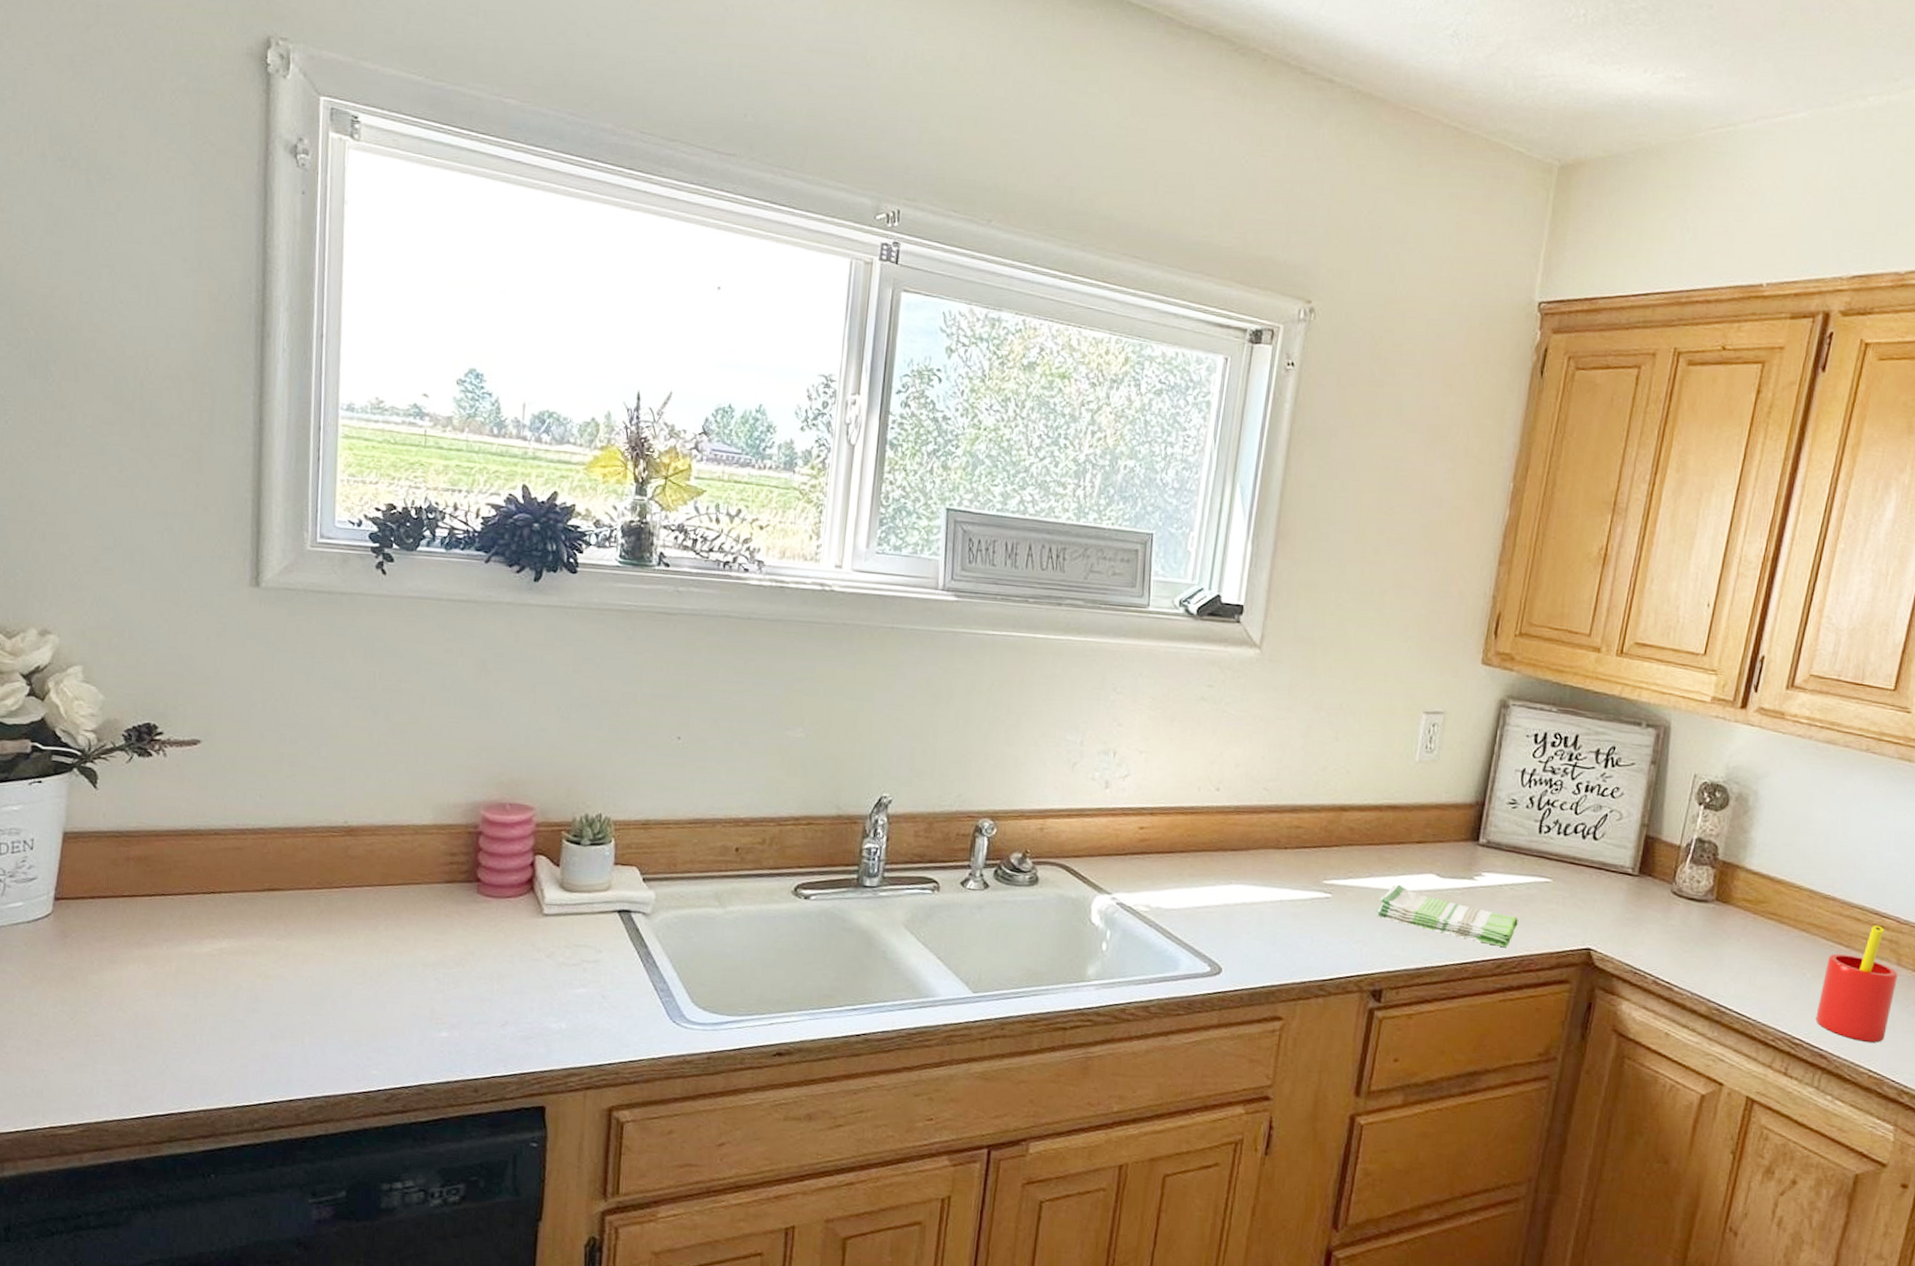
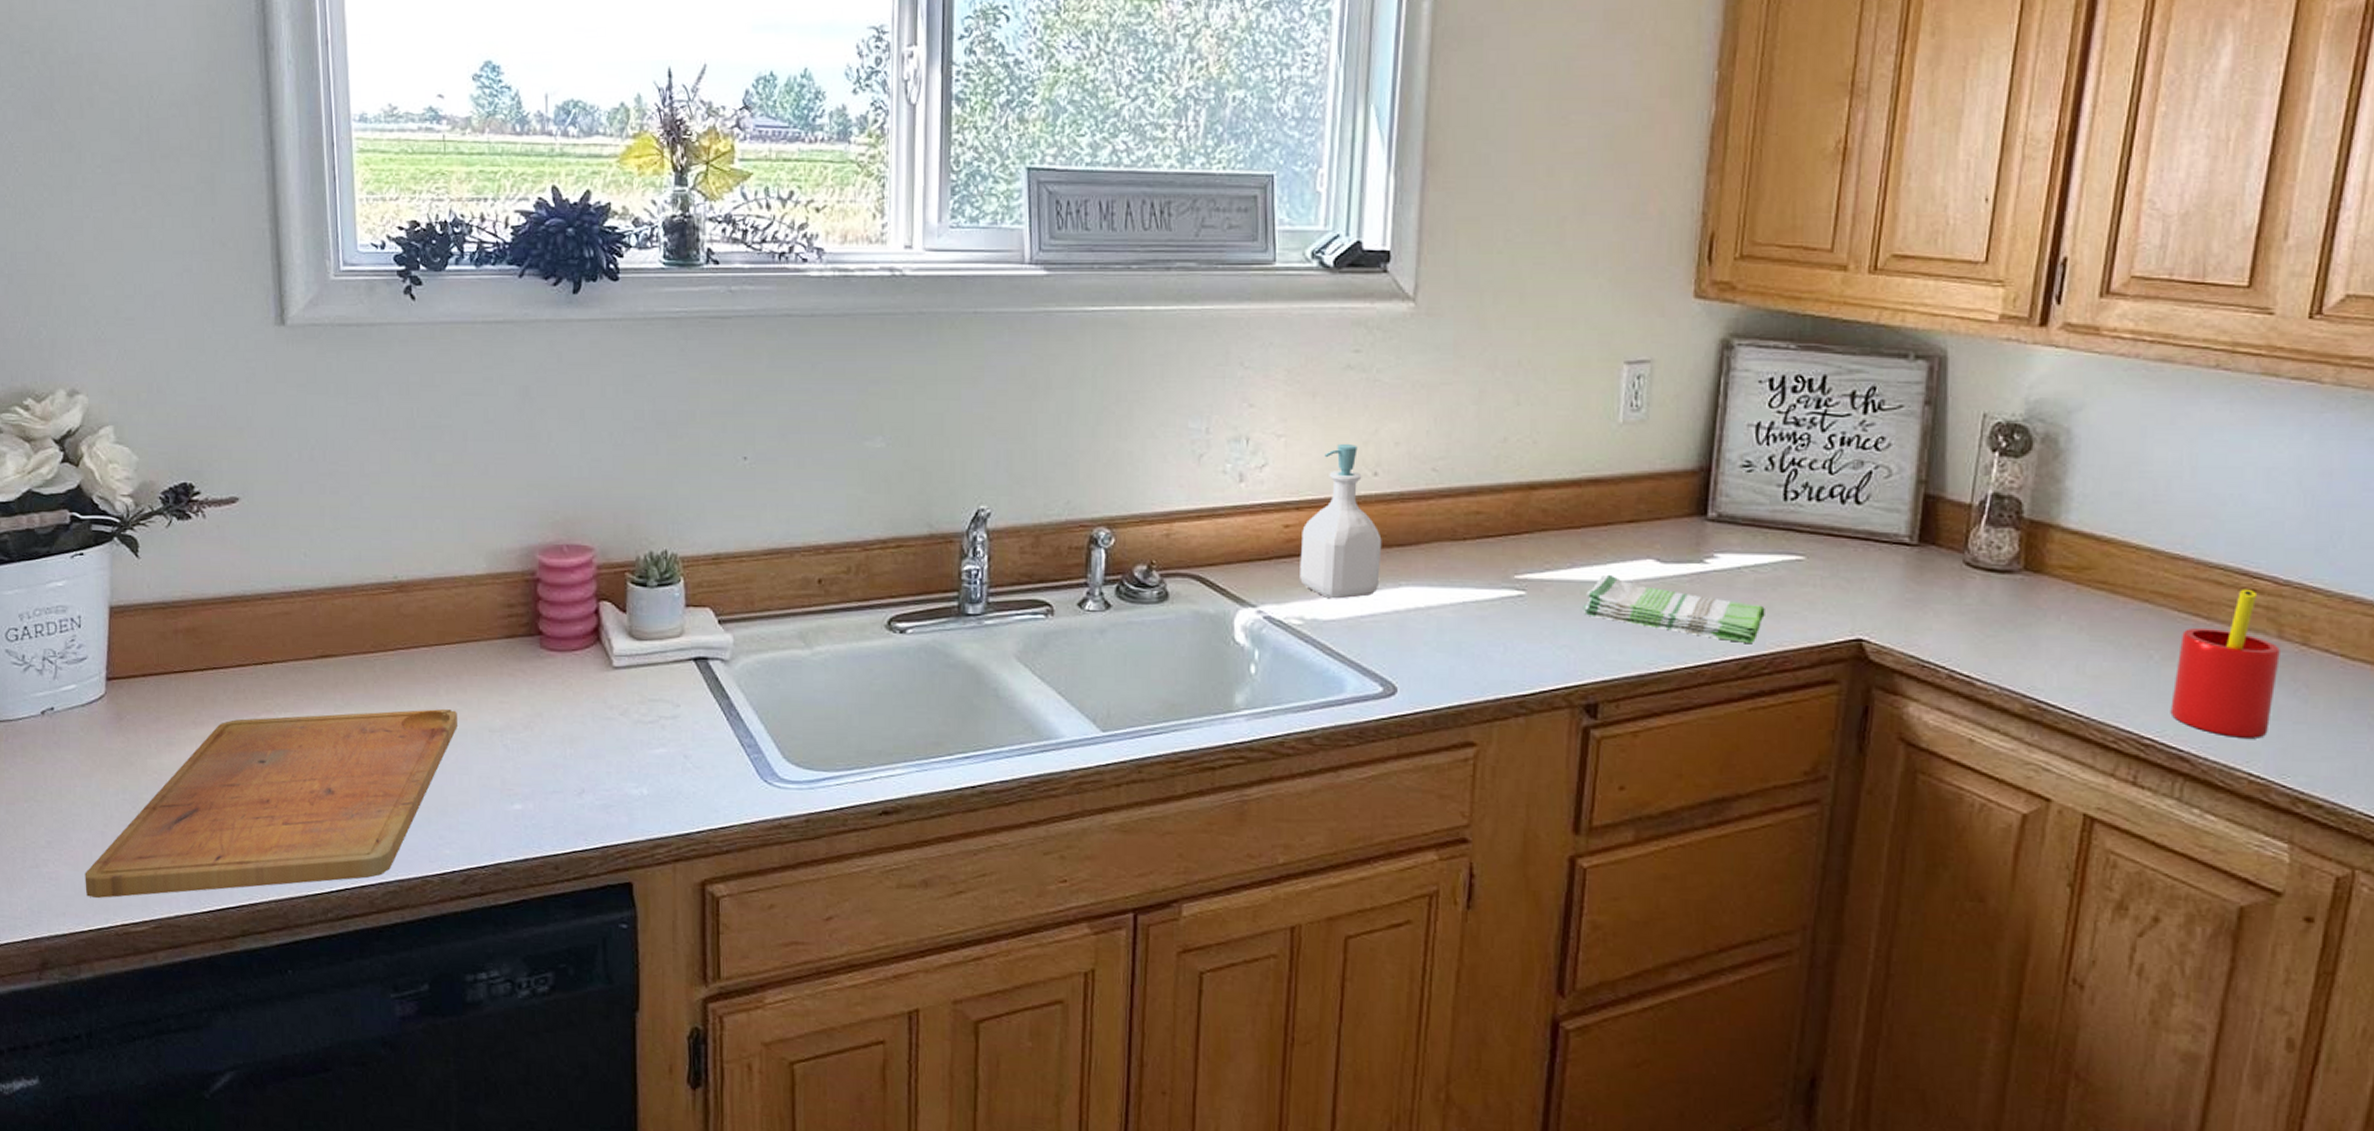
cutting board: none [16,942,394,1102] -> present [84,709,457,898]
soap bottle: none [1149,762,1219,892] -> present [1300,443,1382,599]

